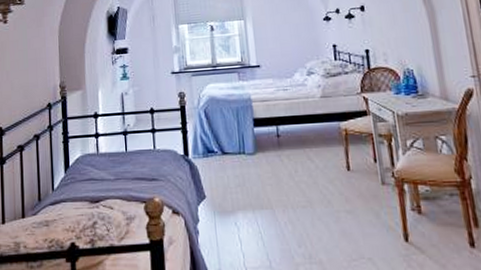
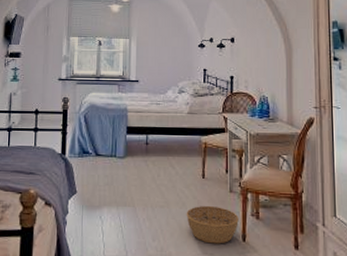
basket: none [333,201,398,247] -> present [186,205,239,244]

